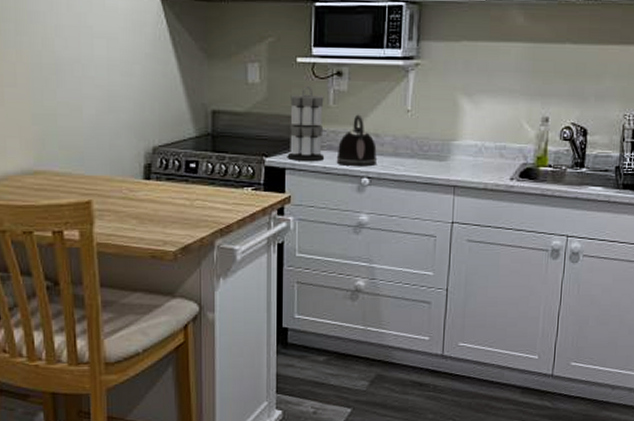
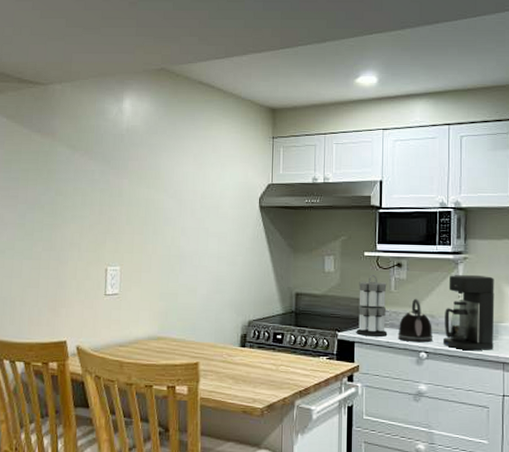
coffee maker: none [387,84,449,174] -> present [442,274,495,351]

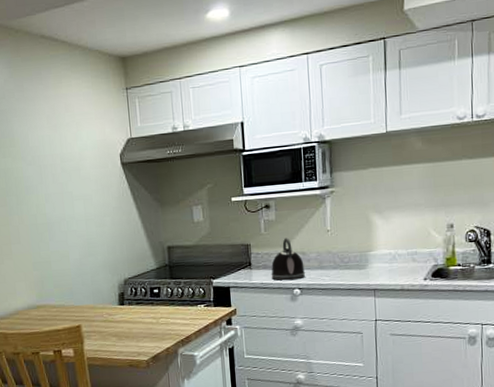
spice rack: present [356,274,388,337] -> none [229,218,261,281]
coffee maker: present [442,274,495,351] -> none [315,207,365,283]

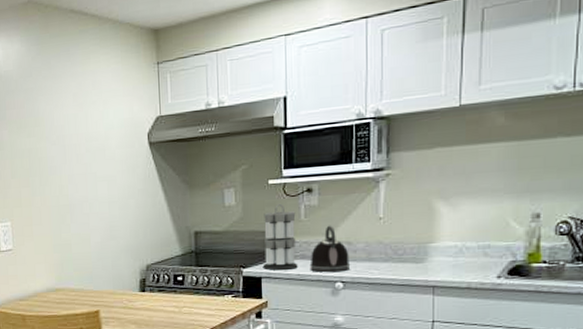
spice rack: none [229,218,261,281] -> present [262,203,298,271]

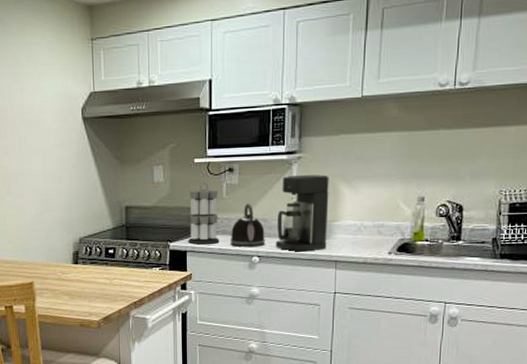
coffee maker: none [361,192,423,277] -> present [275,174,329,252]

